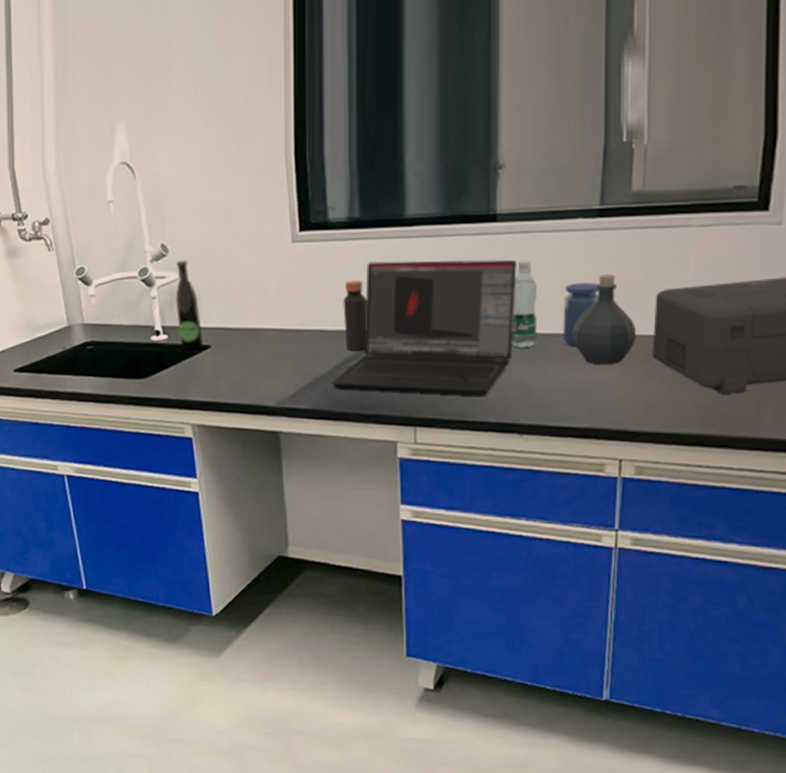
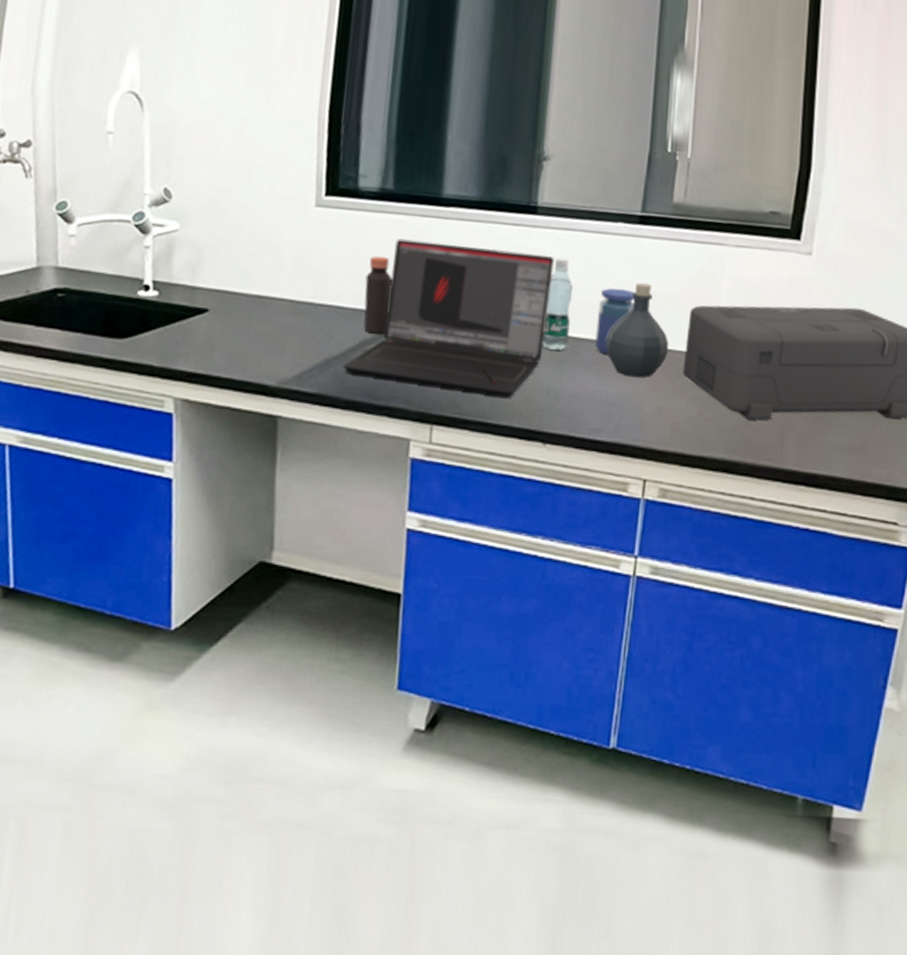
bottle: present [175,260,204,351] -> none [171,209,201,313]

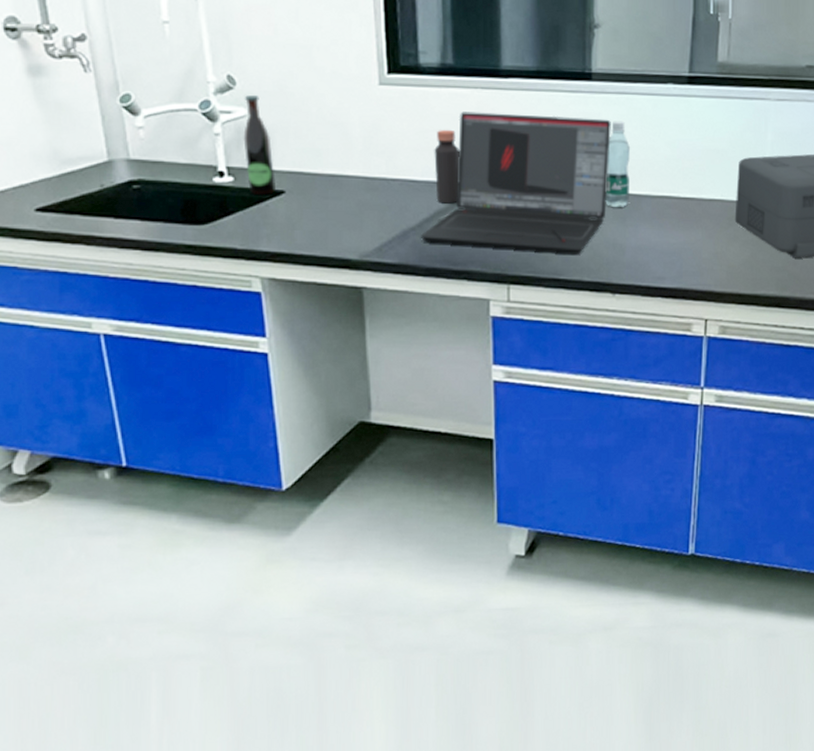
bottle: none [171,209,201,313] -> present [243,94,277,196]
jar: present [595,288,635,355] -> none [654,146,688,208]
flask: present [606,283,669,378] -> none [664,140,721,228]

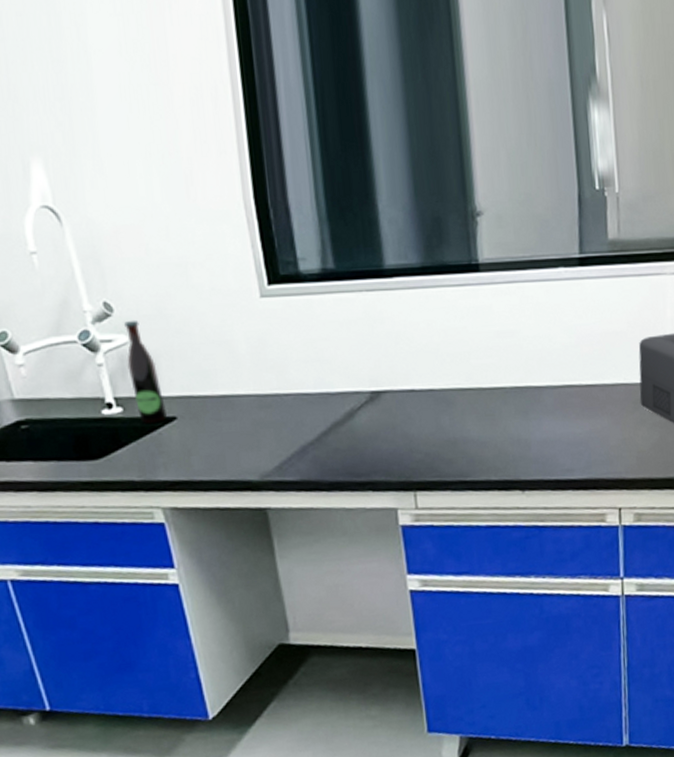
laptop: present [420,111,611,254] -> none [319,311,507,457]
bottle: present [434,129,460,204] -> none [324,337,354,414]
bottle: present [605,120,631,208] -> none [503,311,530,403]

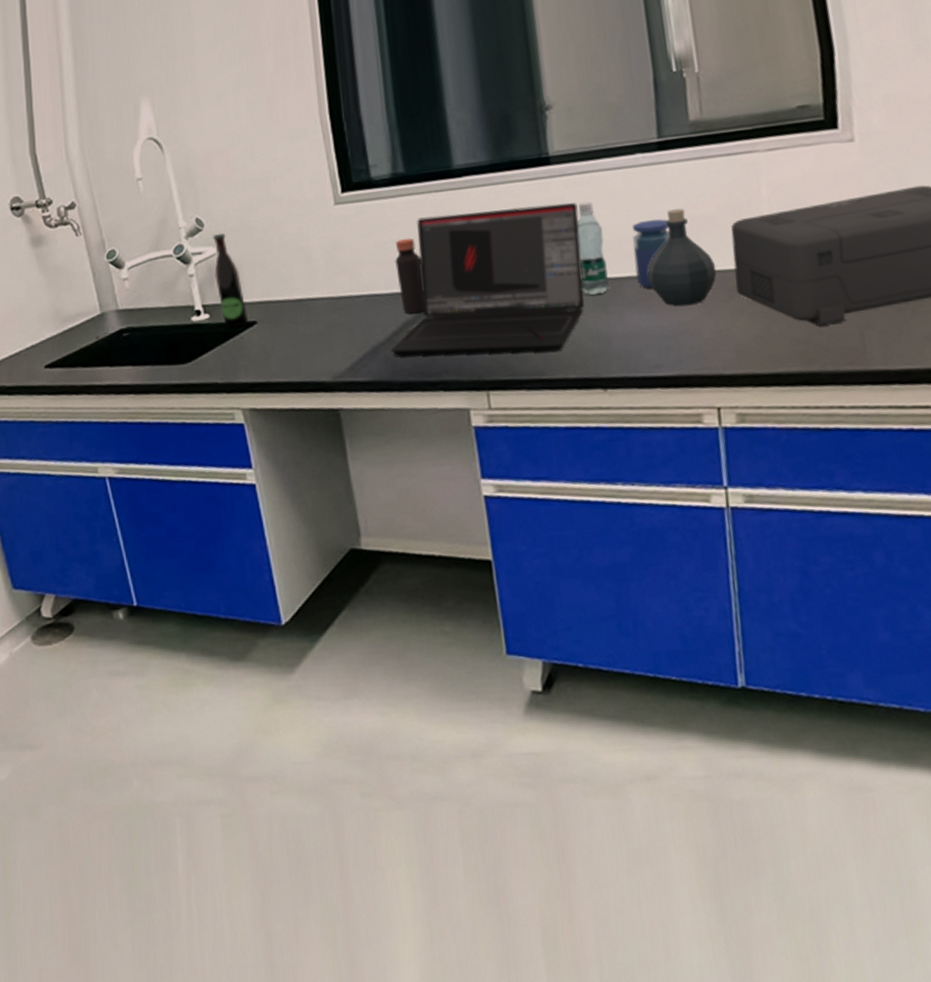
laptop: none [319,311,507,457] -> present [390,202,585,357]
bottle: none [324,337,354,414] -> present [395,238,425,314]
bottle: none [503,311,530,403] -> present [577,201,609,296]
jar: none [552,332,587,398] -> present [631,219,671,289]
flask: none [565,324,625,416] -> present [647,209,717,306]

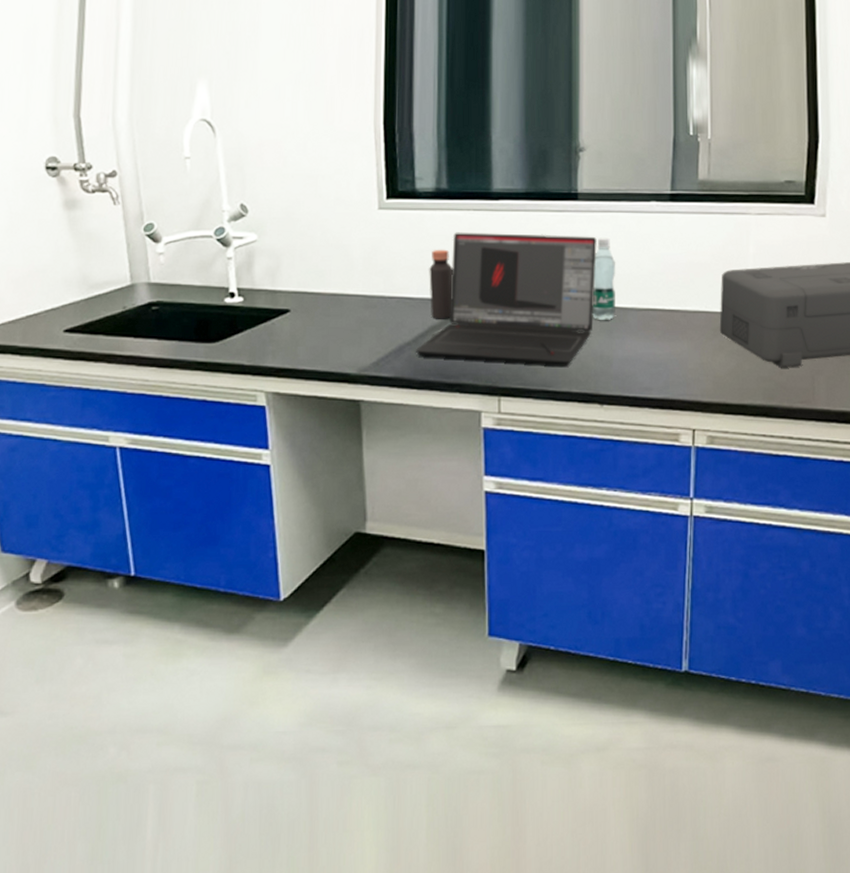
bottle: present [213,232,249,330] -> none [253,221,282,315]
jar: present [631,219,671,289] -> none [639,260,672,320]
flask: present [647,209,717,306] -> none [649,254,706,339]

